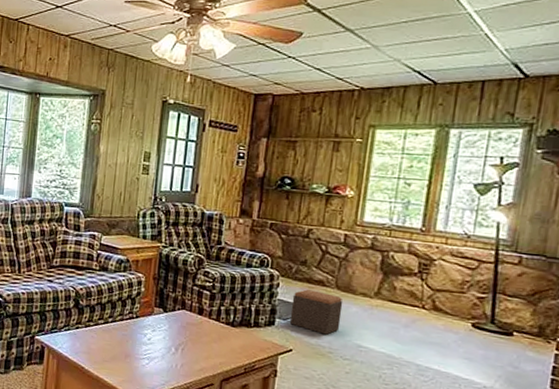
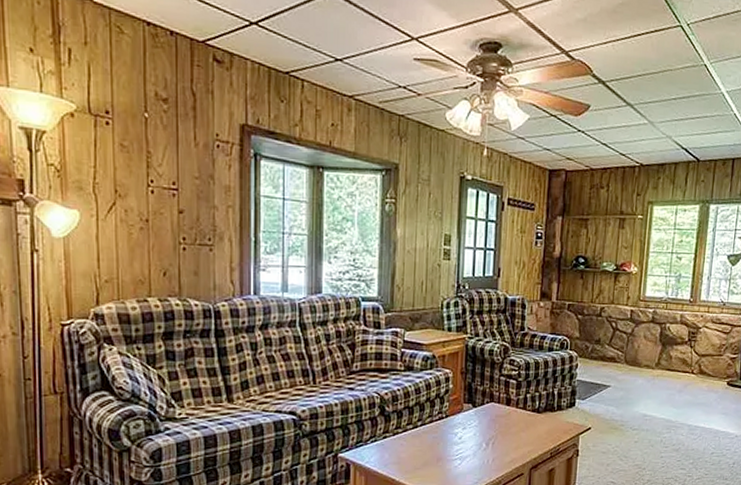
footstool: present [289,289,343,335] -> none [587,367,631,409]

